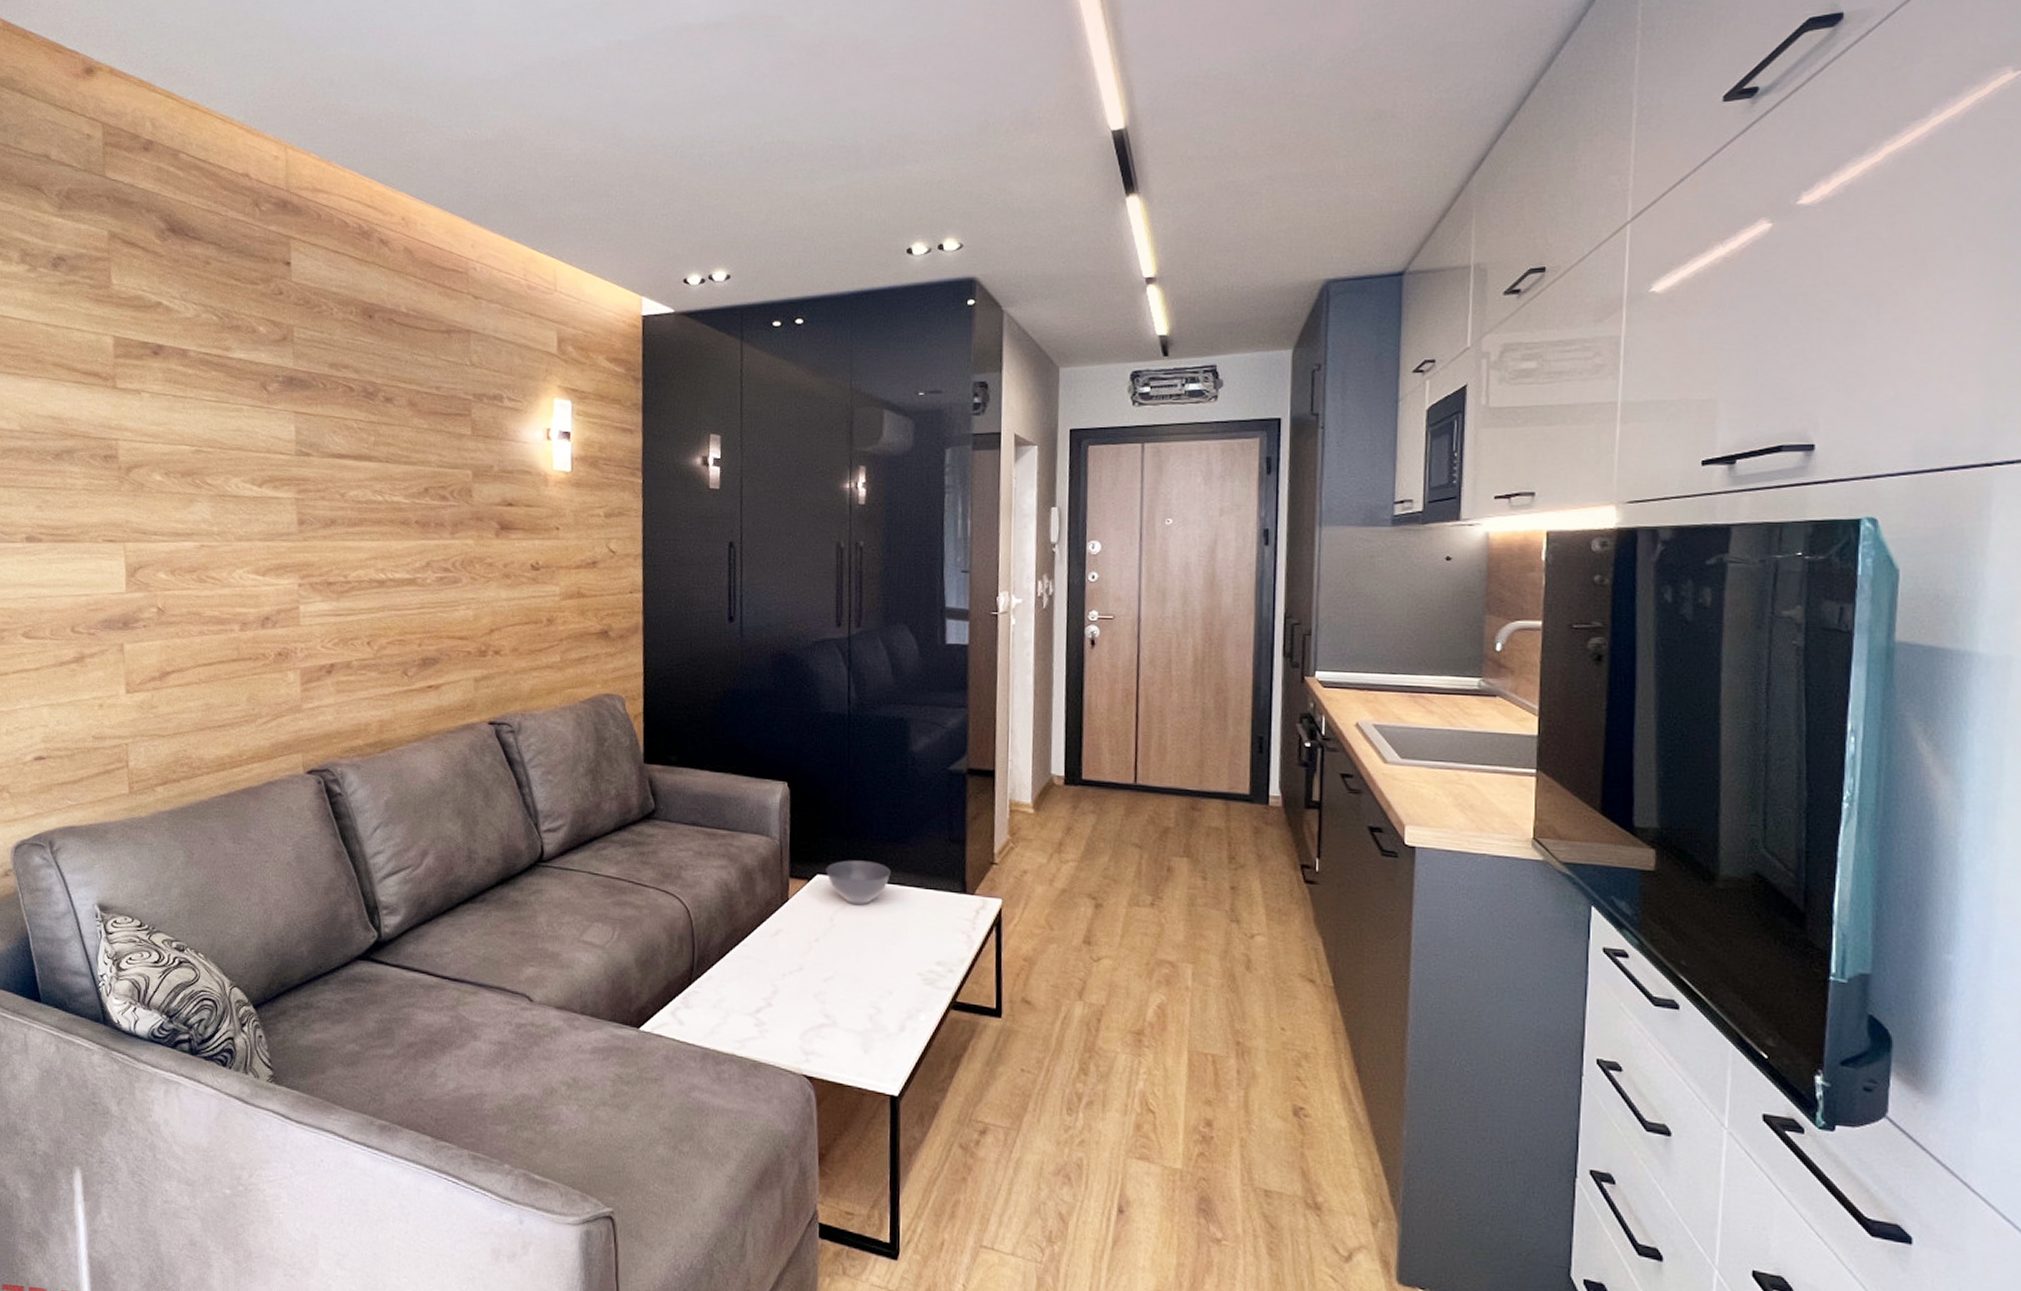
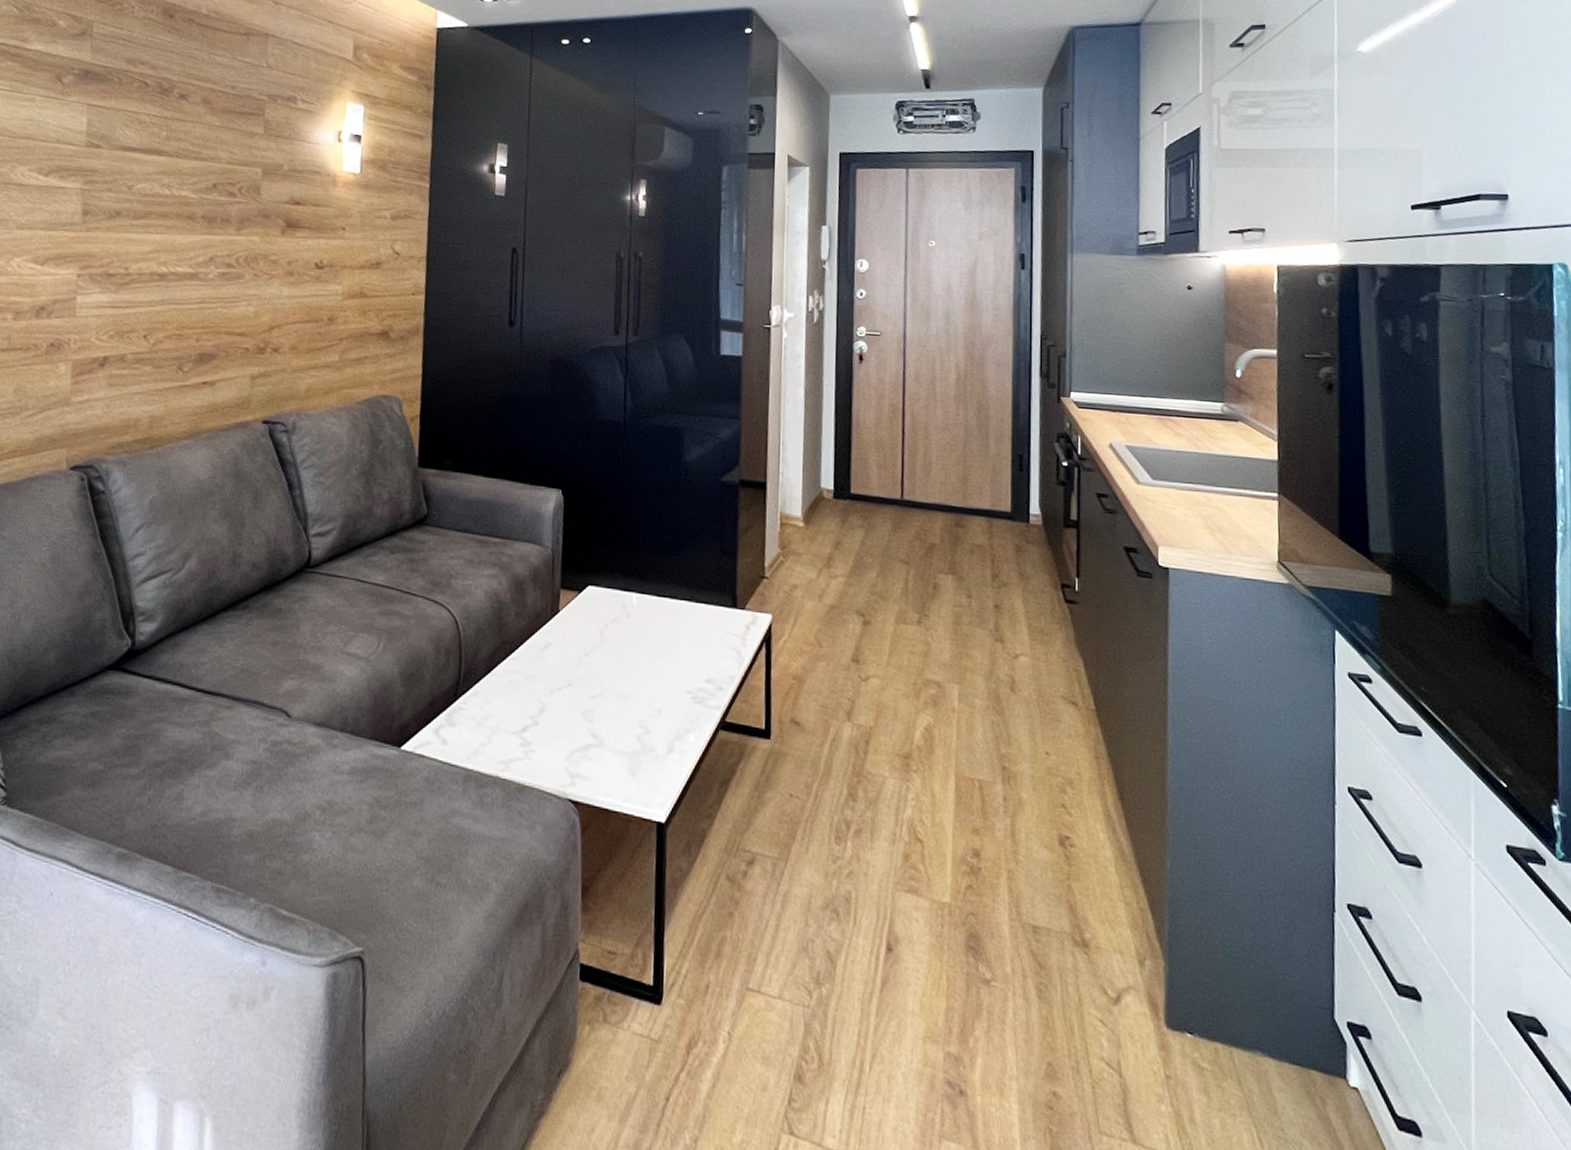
bowl: present [826,860,891,907] -> none [597,571,662,621]

